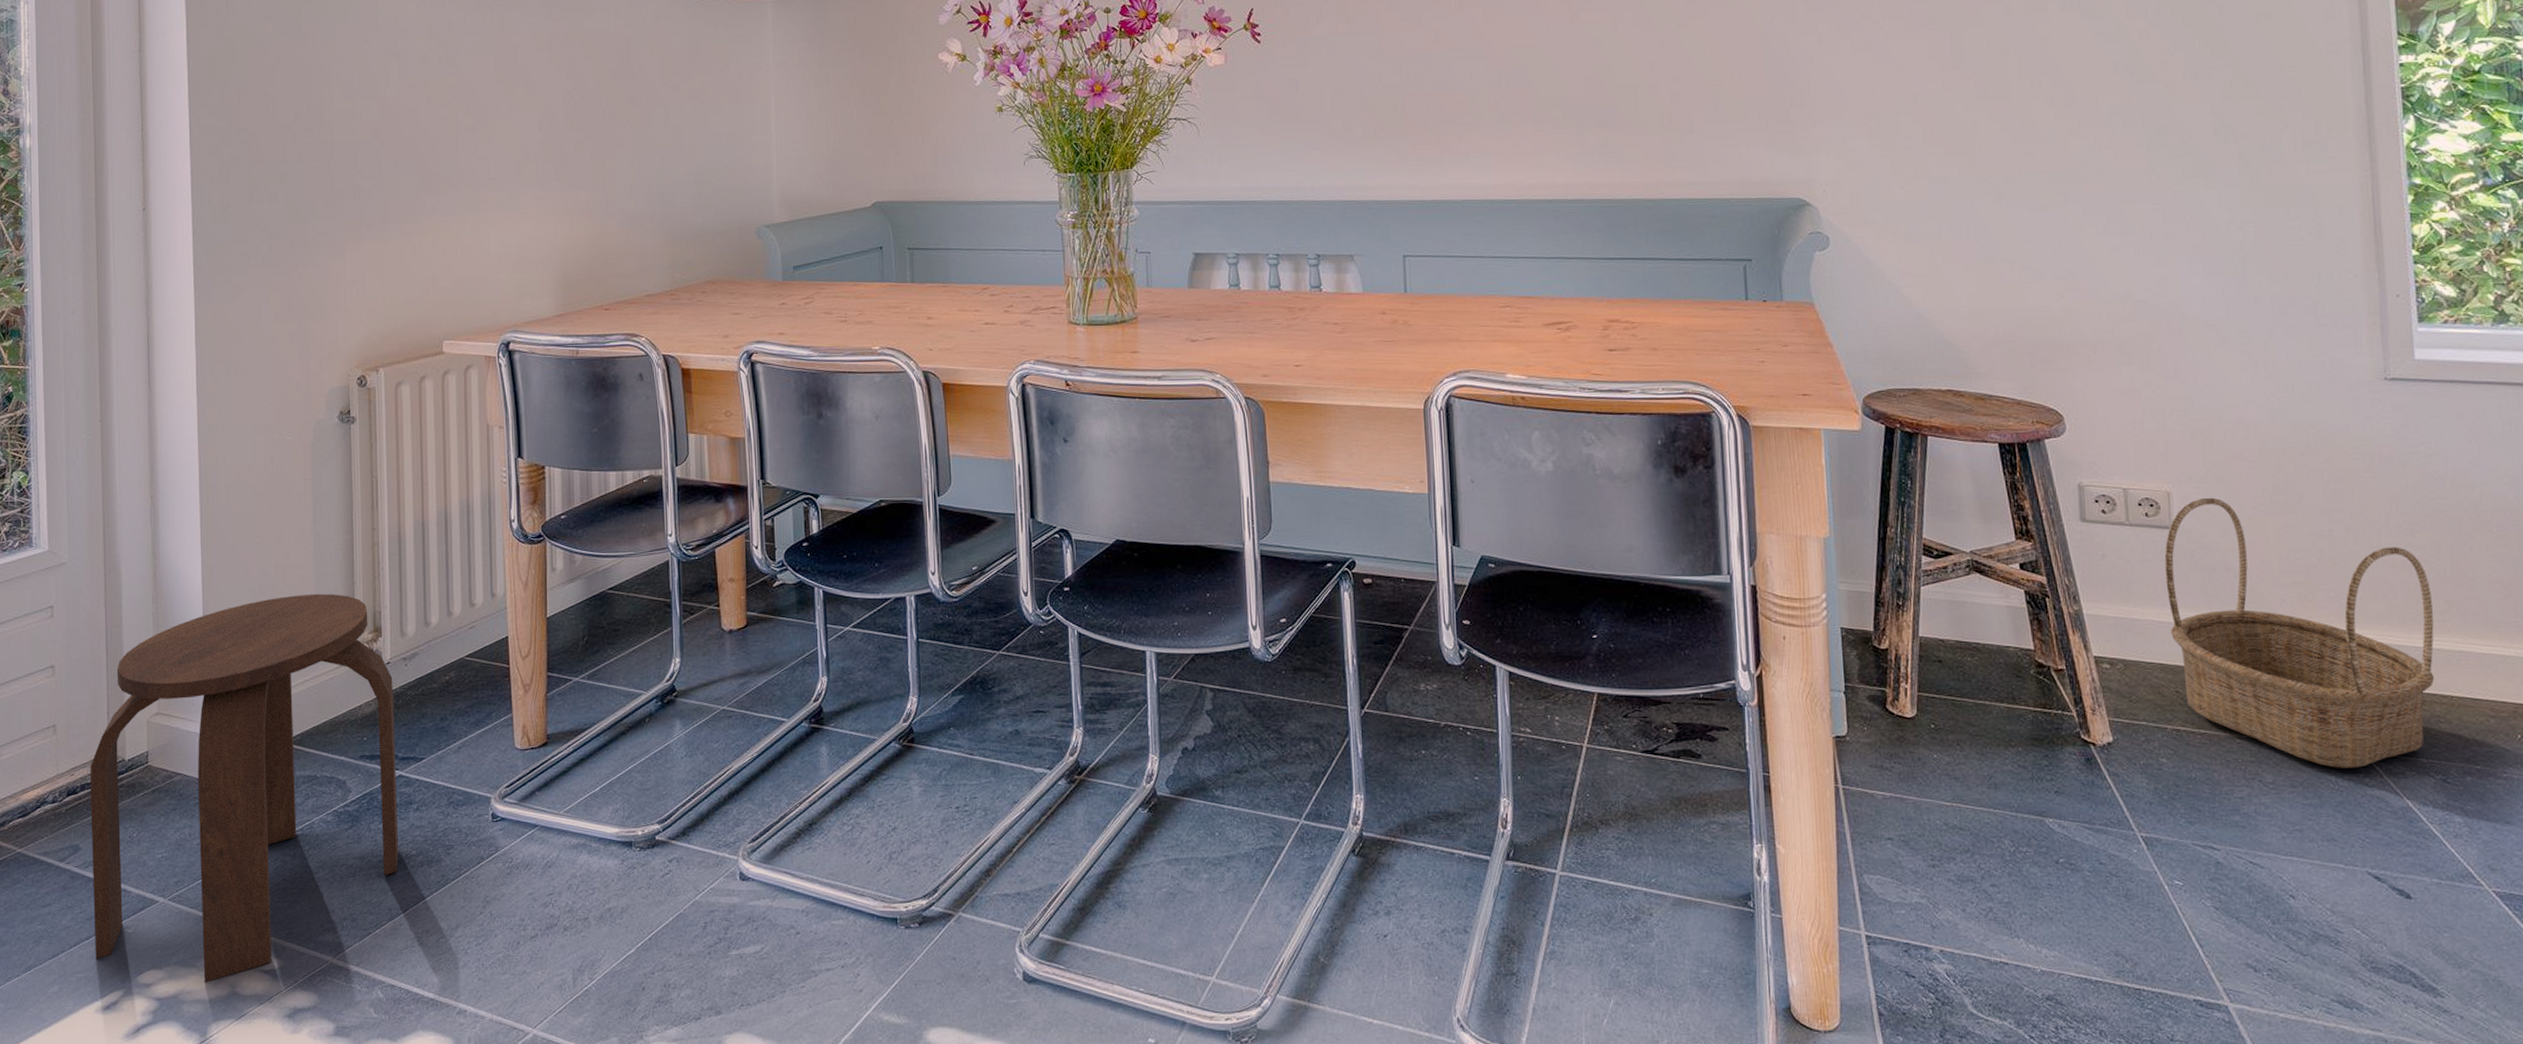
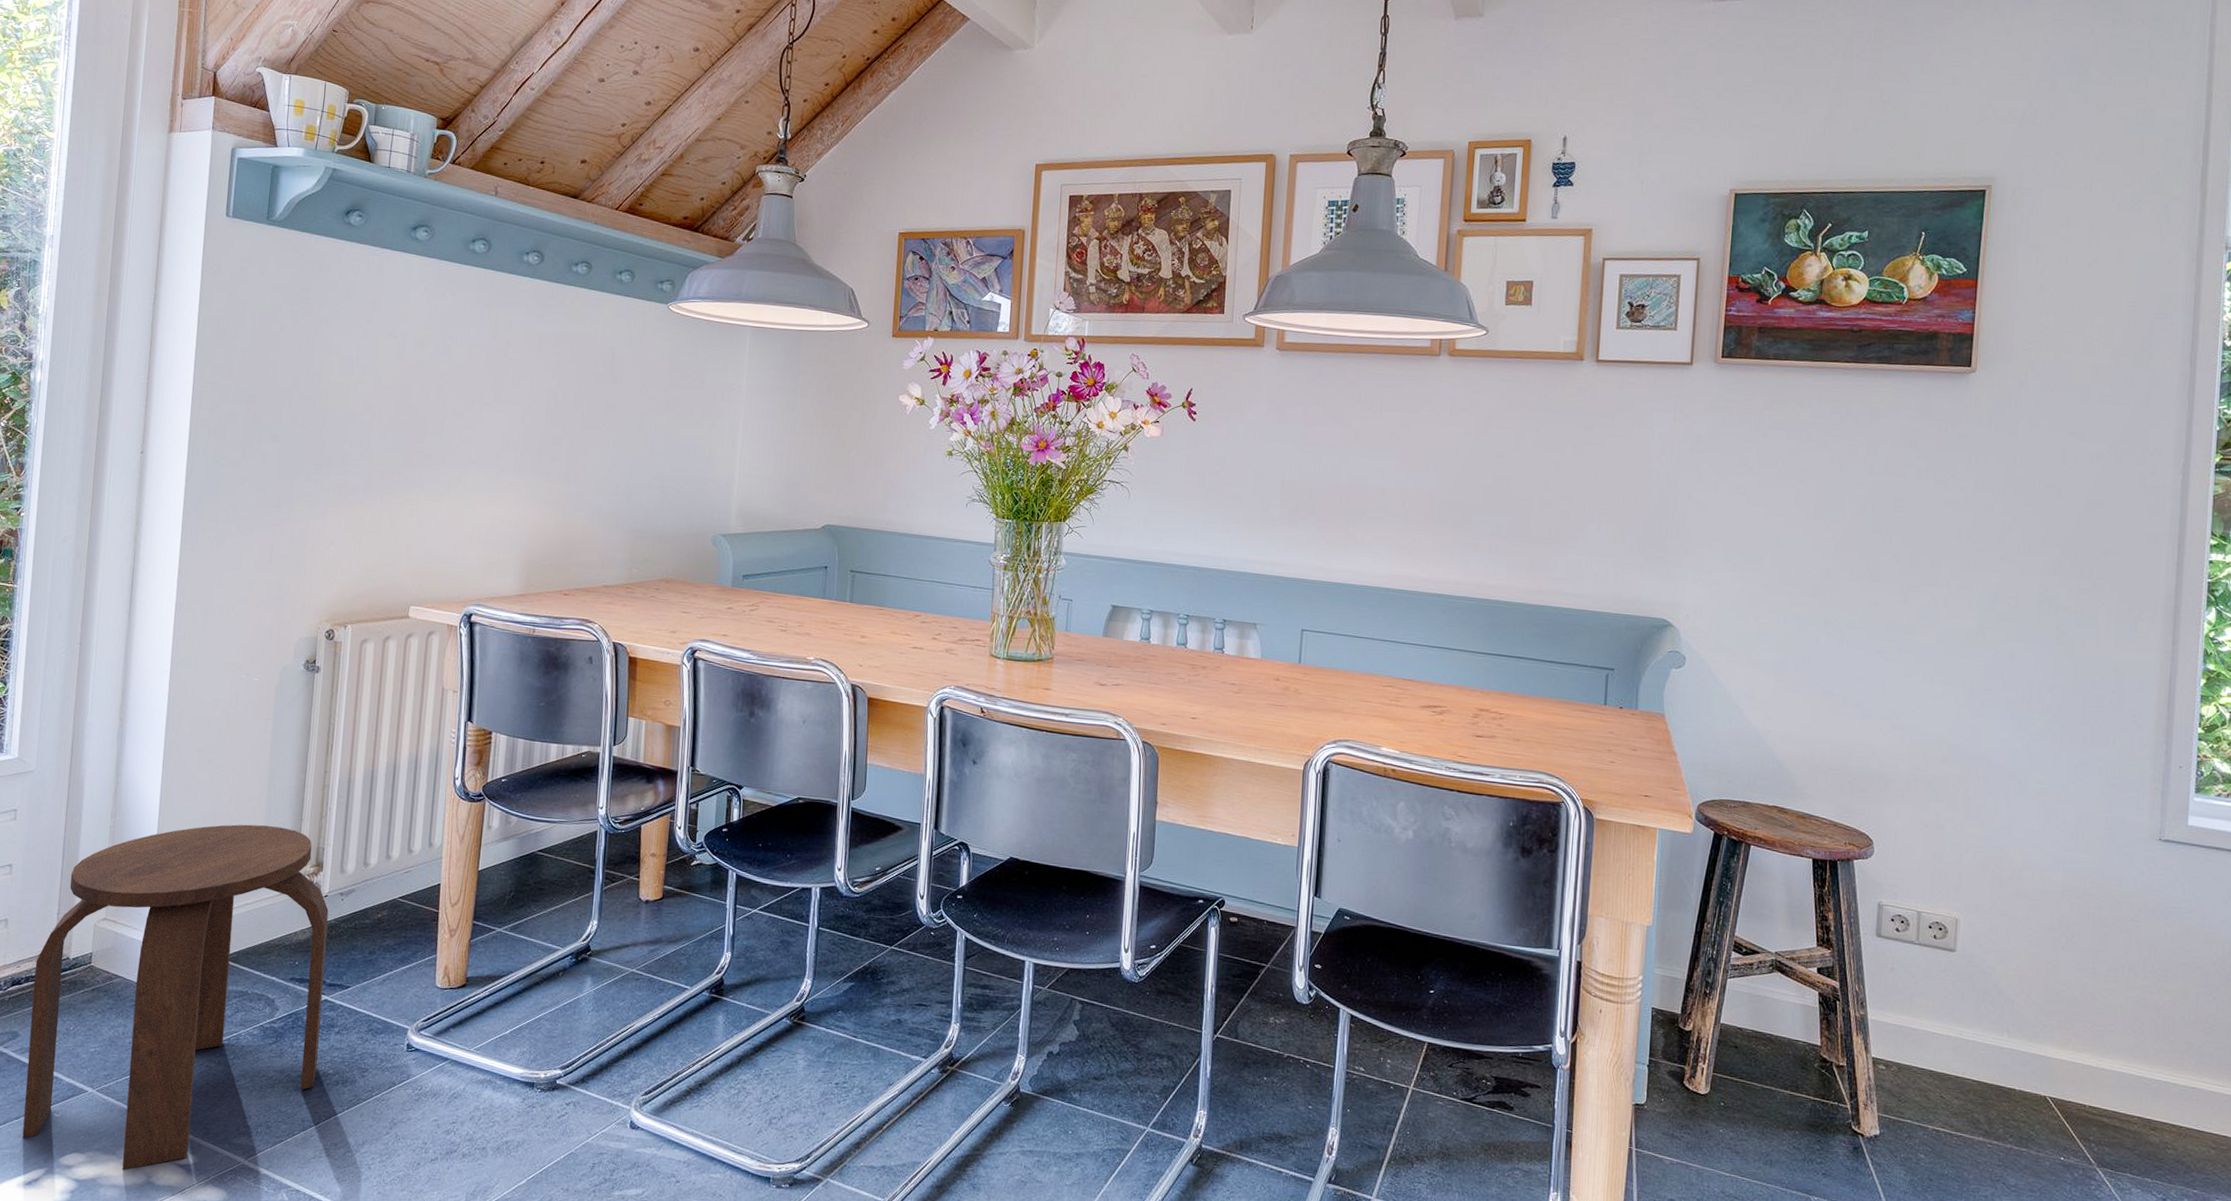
basket: present [2164,497,2435,768] -> none [1942,927,2175,1181]

